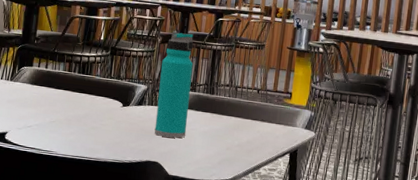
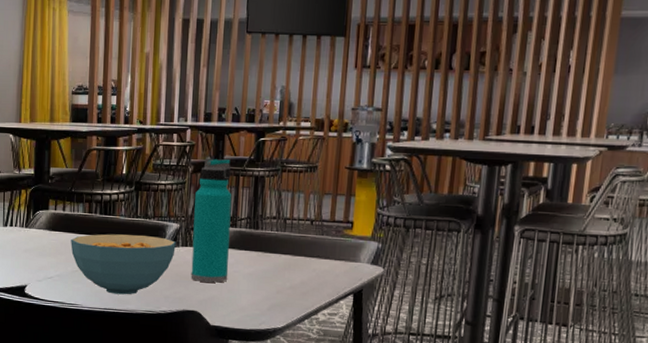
cereal bowl: none [50,90,143,145] -> present [71,234,176,295]

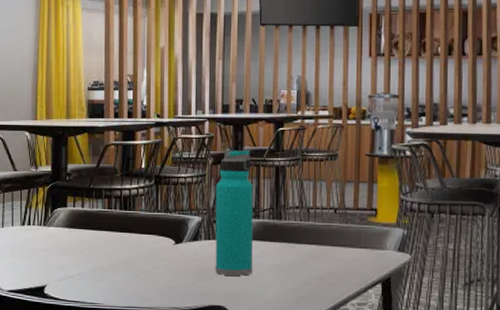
cereal bowl: present [71,234,176,295] -> none [91,229,198,292]

